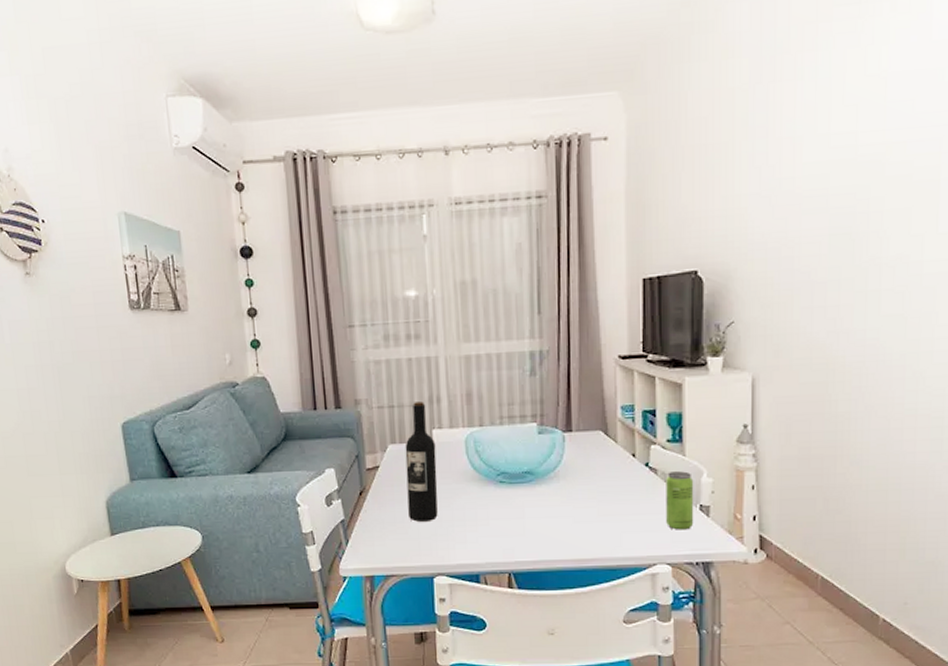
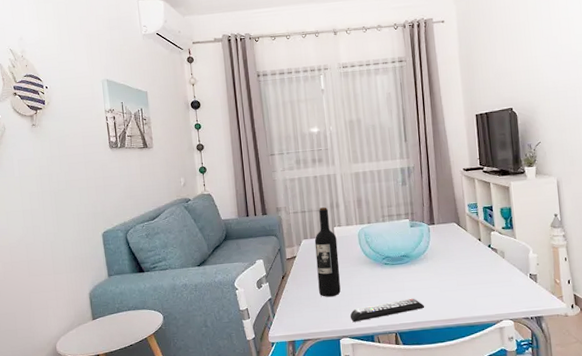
remote control: none [449,529,551,557] -> present [350,298,425,323]
beverage can: present [666,471,694,530] -> none [504,250,527,294]

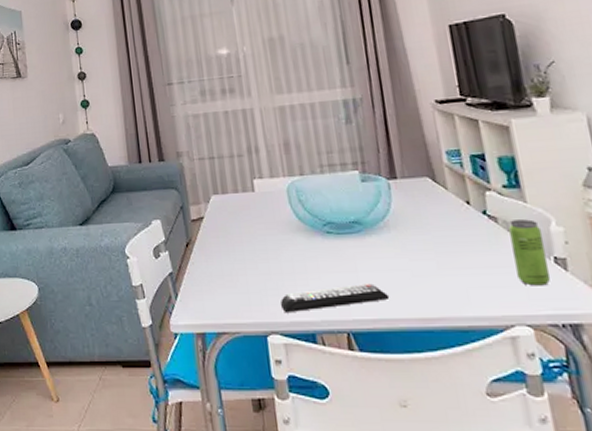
wine bottle: present [314,207,341,297] -> none [227,152,266,275]
beverage can: none [504,250,527,294] -> present [509,219,551,286]

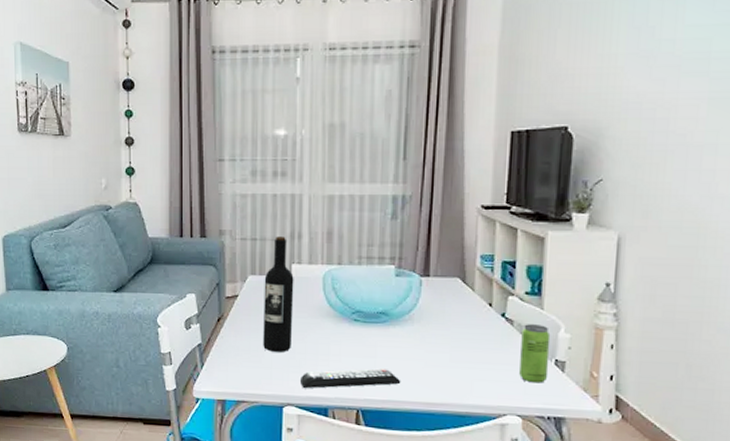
wine bottle: none [227,152,266,275] -> present [263,236,294,352]

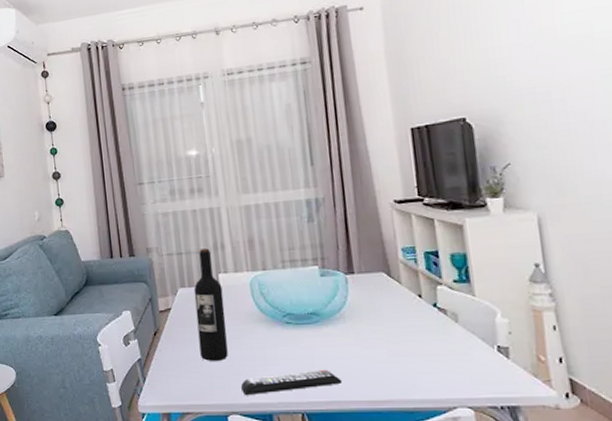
beverage can: present [519,324,551,383] -> none [457,311,494,372]

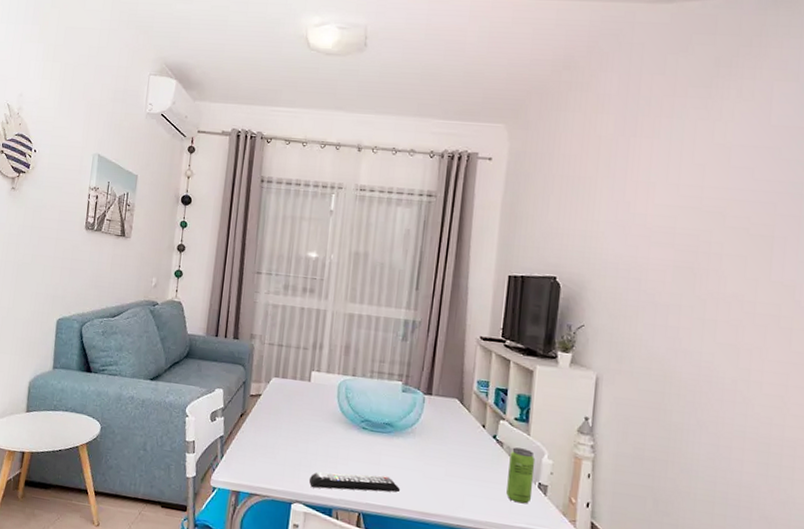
wine bottle: present [193,248,228,361] -> none [279,345,313,452]
beverage can: none [457,311,494,372] -> present [506,447,536,504]

